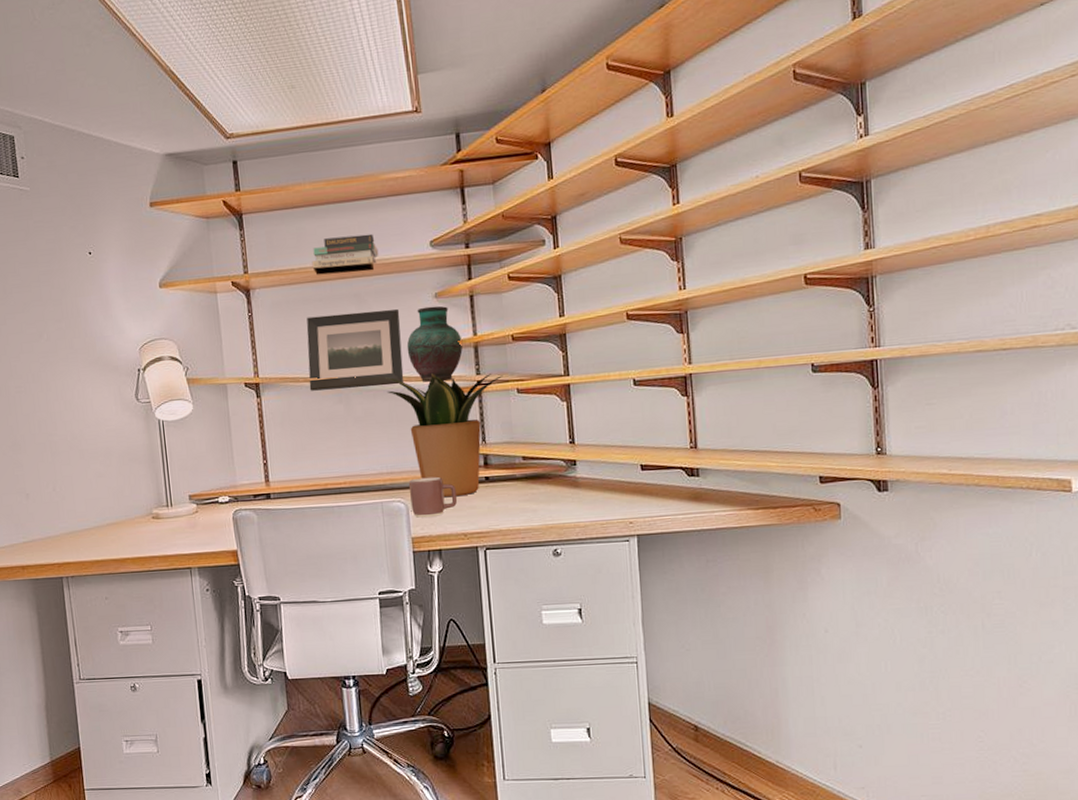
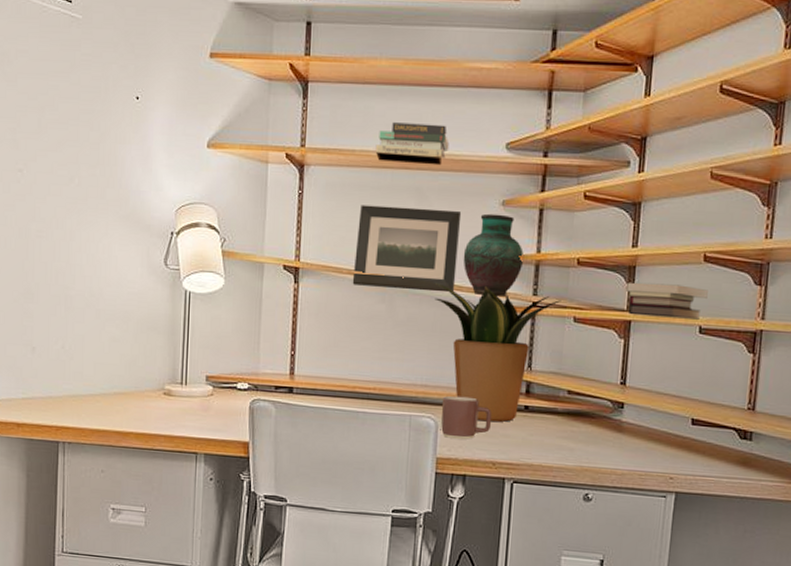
books: none [559,344,636,379] -> present [625,282,708,320]

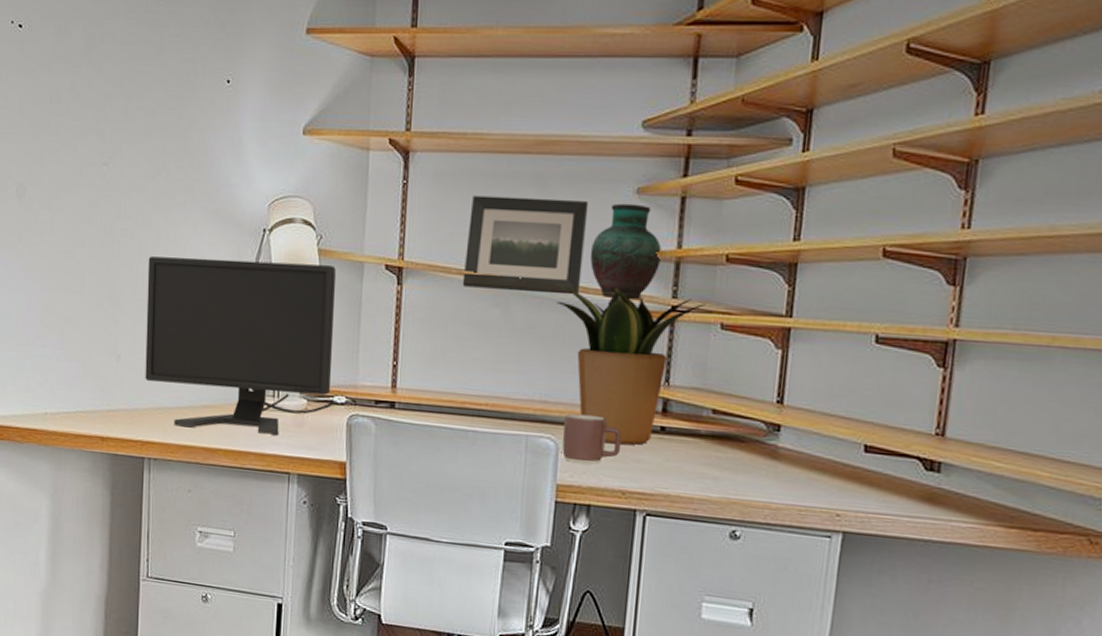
computer monitor: none [59,256,241,419] -> present [145,256,338,435]
books: present [375,122,449,166] -> none [489,100,576,149]
books: present [625,282,708,320] -> none [784,282,888,327]

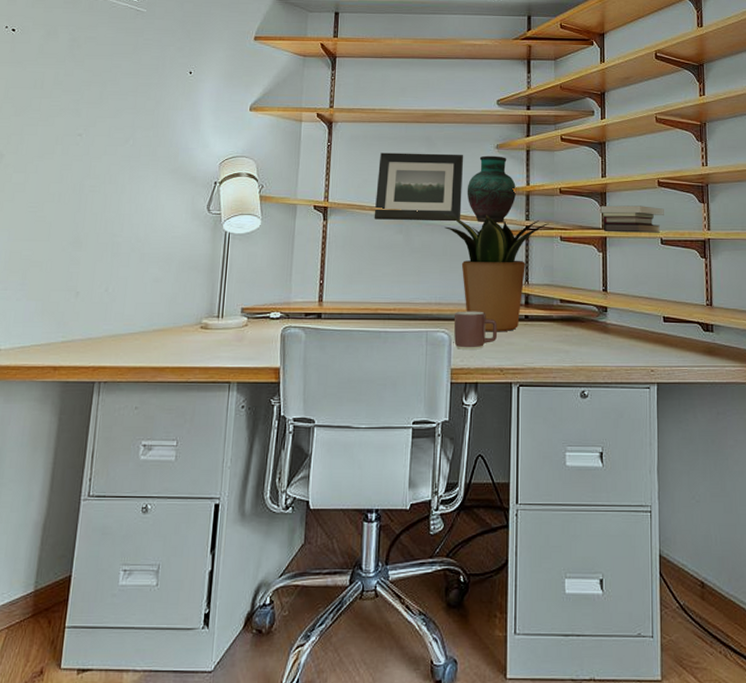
computer monitor: present [145,256,338,435] -> none [101,206,274,351]
books: none [784,282,888,327] -> present [599,205,664,233]

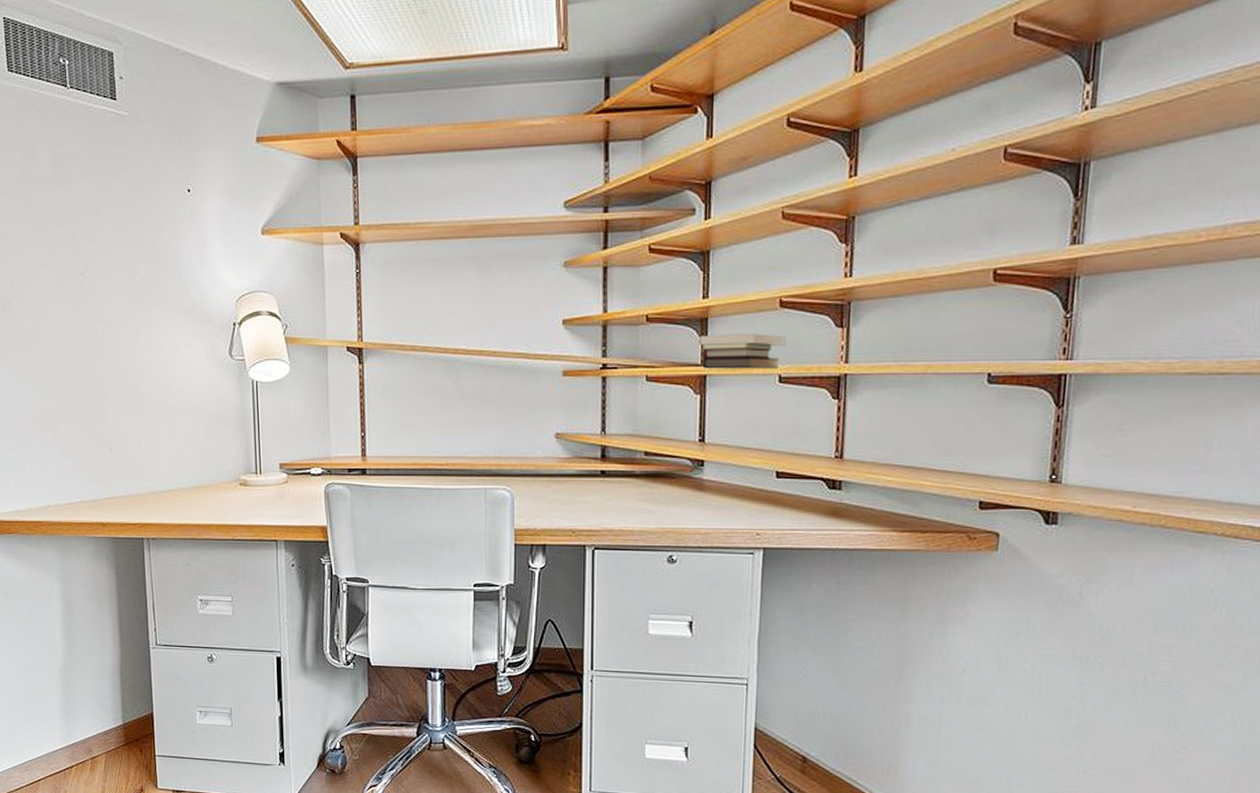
picture frame: present [374,152,464,222] -> none [417,276,523,362]
potted plant: present [444,213,549,332] -> none [501,350,632,490]
mug: present [453,311,498,350] -> none [516,465,569,509]
vase: present [467,155,517,222] -> none [527,276,591,361]

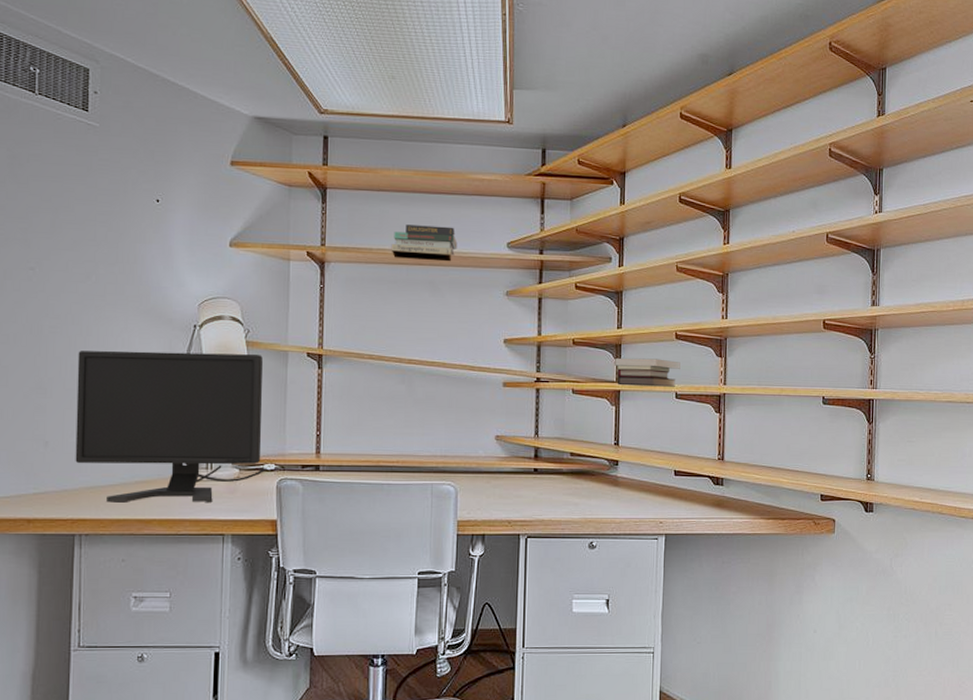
computer monitor: none [130,352,315,508] -> present [75,350,268,503]
books: none [430,188,505,232] -> present [391,224,458,262]

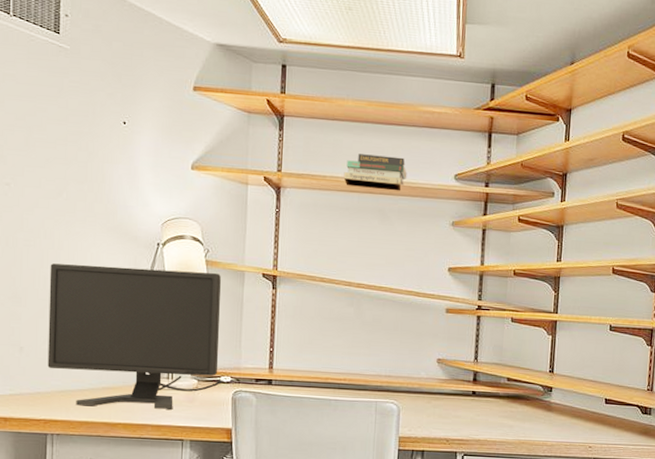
books: present [614,357,680,387] -> none [552,289,616,320]

